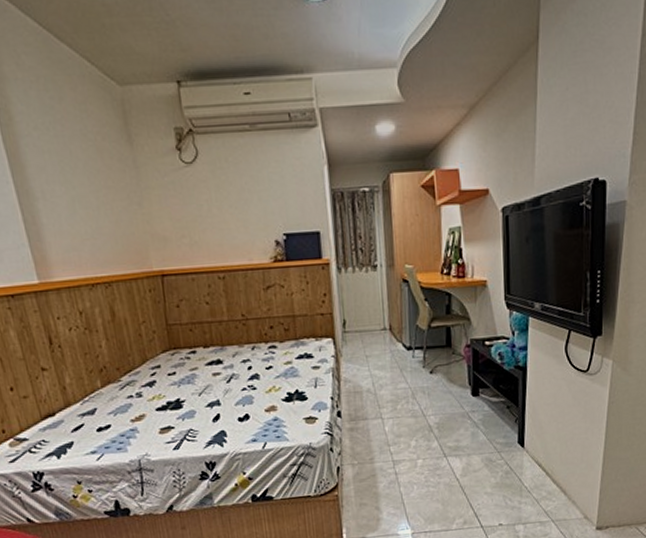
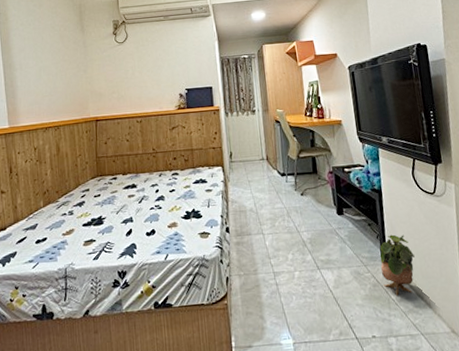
potted plant: none [516,418,555,484] -> present [380,234,415,296]

